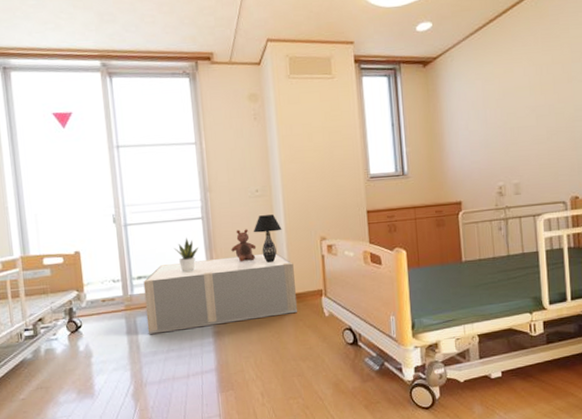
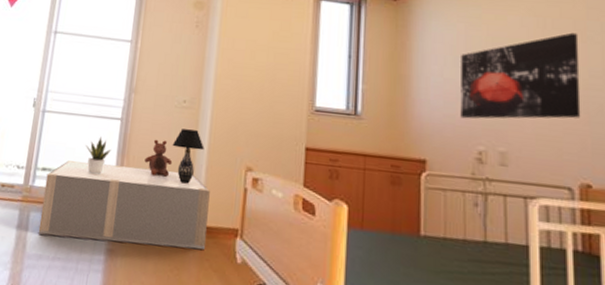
wall art: none [480,75,570,162] -> present [460,32,581,119]

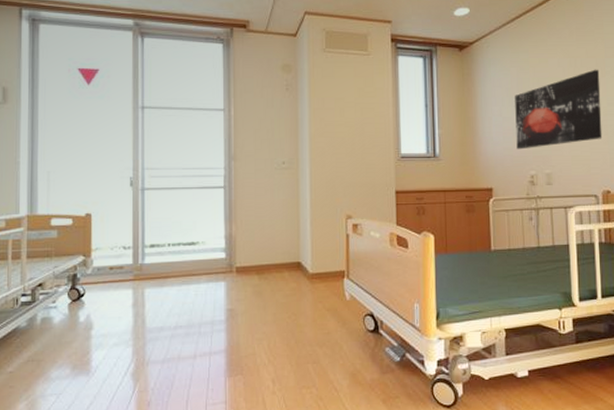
storage bench: present [38,160,210,250] -> none [156,228,318,308]
potted plant: present [85,136,111,176] -> none [191,206,218,244]
stuffed bear: present [144,139,173,177] -> none [252,202,279,236]
table lamp: present [172,129,204,184] -> none [276,188,307,238]

